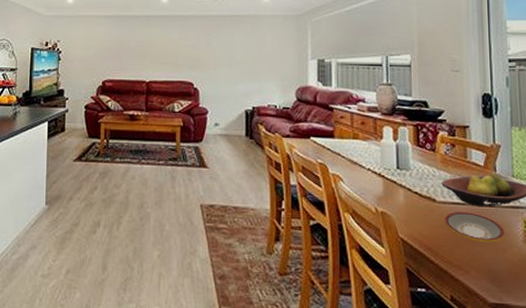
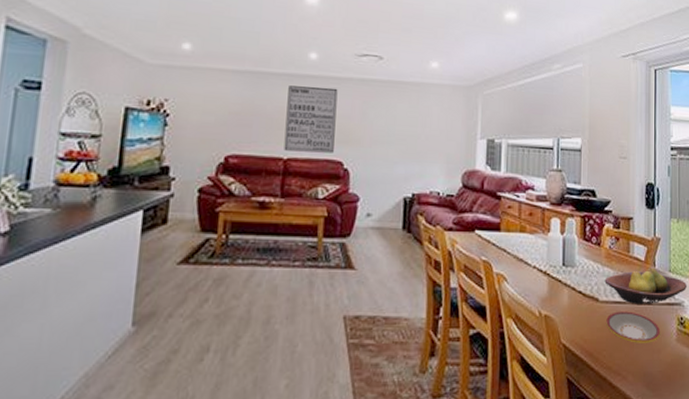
wall art: none [146,24,186,76] -> present [284,85,338,153]

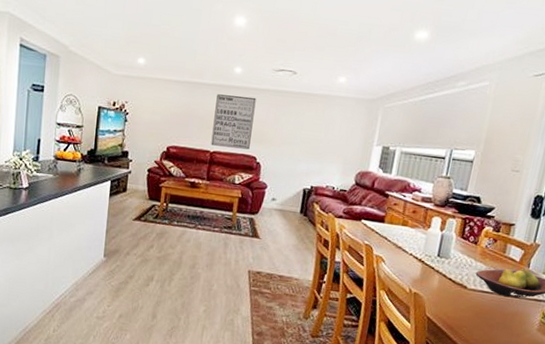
plate: present [606,311,661,343] -> none [470,299,523,328]

